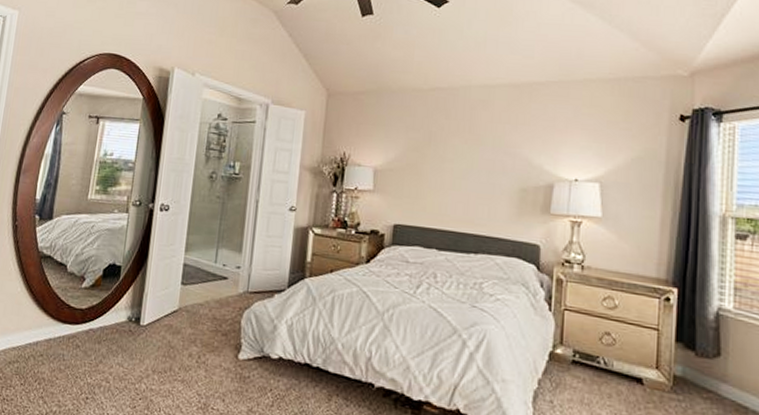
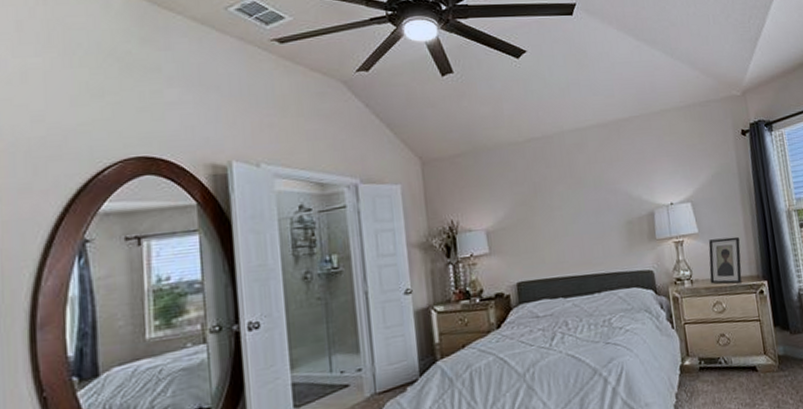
picture frame: none [604,228,653,283] -> present [708,236,742,284]

